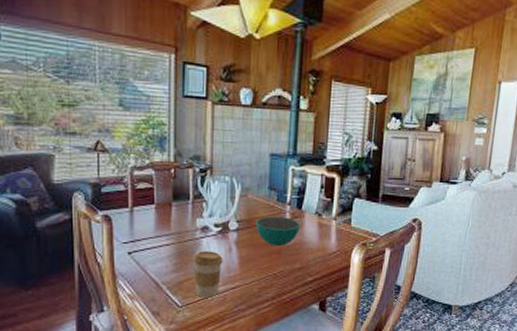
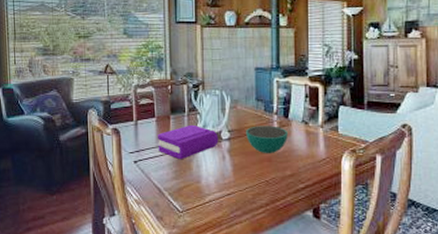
book: none [156,213,226,252] -> present [157,124,219,160]
coffee cup: present [193,251,223,298] -> none [191,159,218,204]

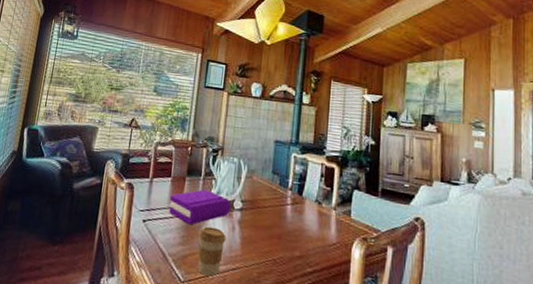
coffee cup: none [191,159,218,204] -> present [197,226,226,277]
bowl: present [246,126,288,154] -> none [258,199,300,231]

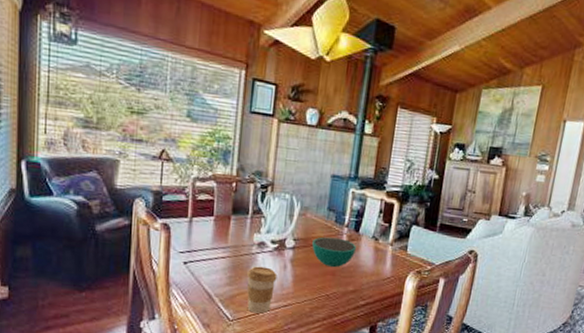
book: present [169,189,231,225] -> none [213,228,282,266]
bowl: none [258,199,300,231] -> present [312,236,356,268]

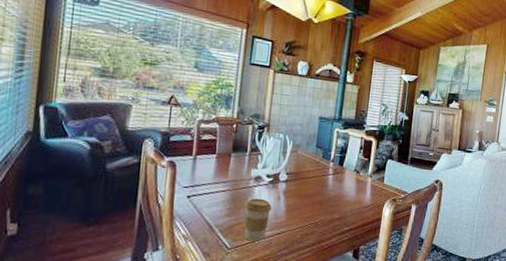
bowl: present [312,236,356,268] -> none [302,170,341,198]

